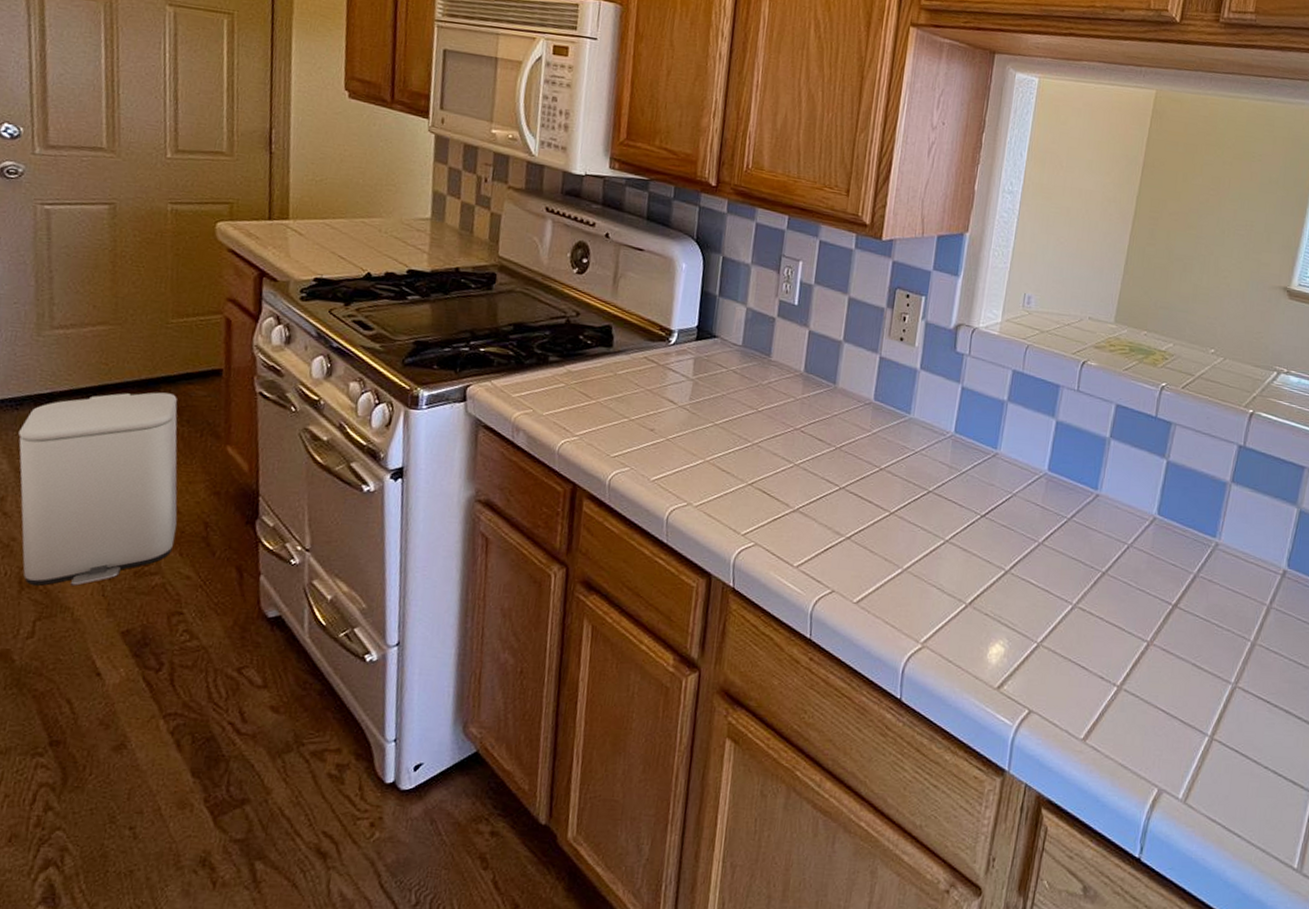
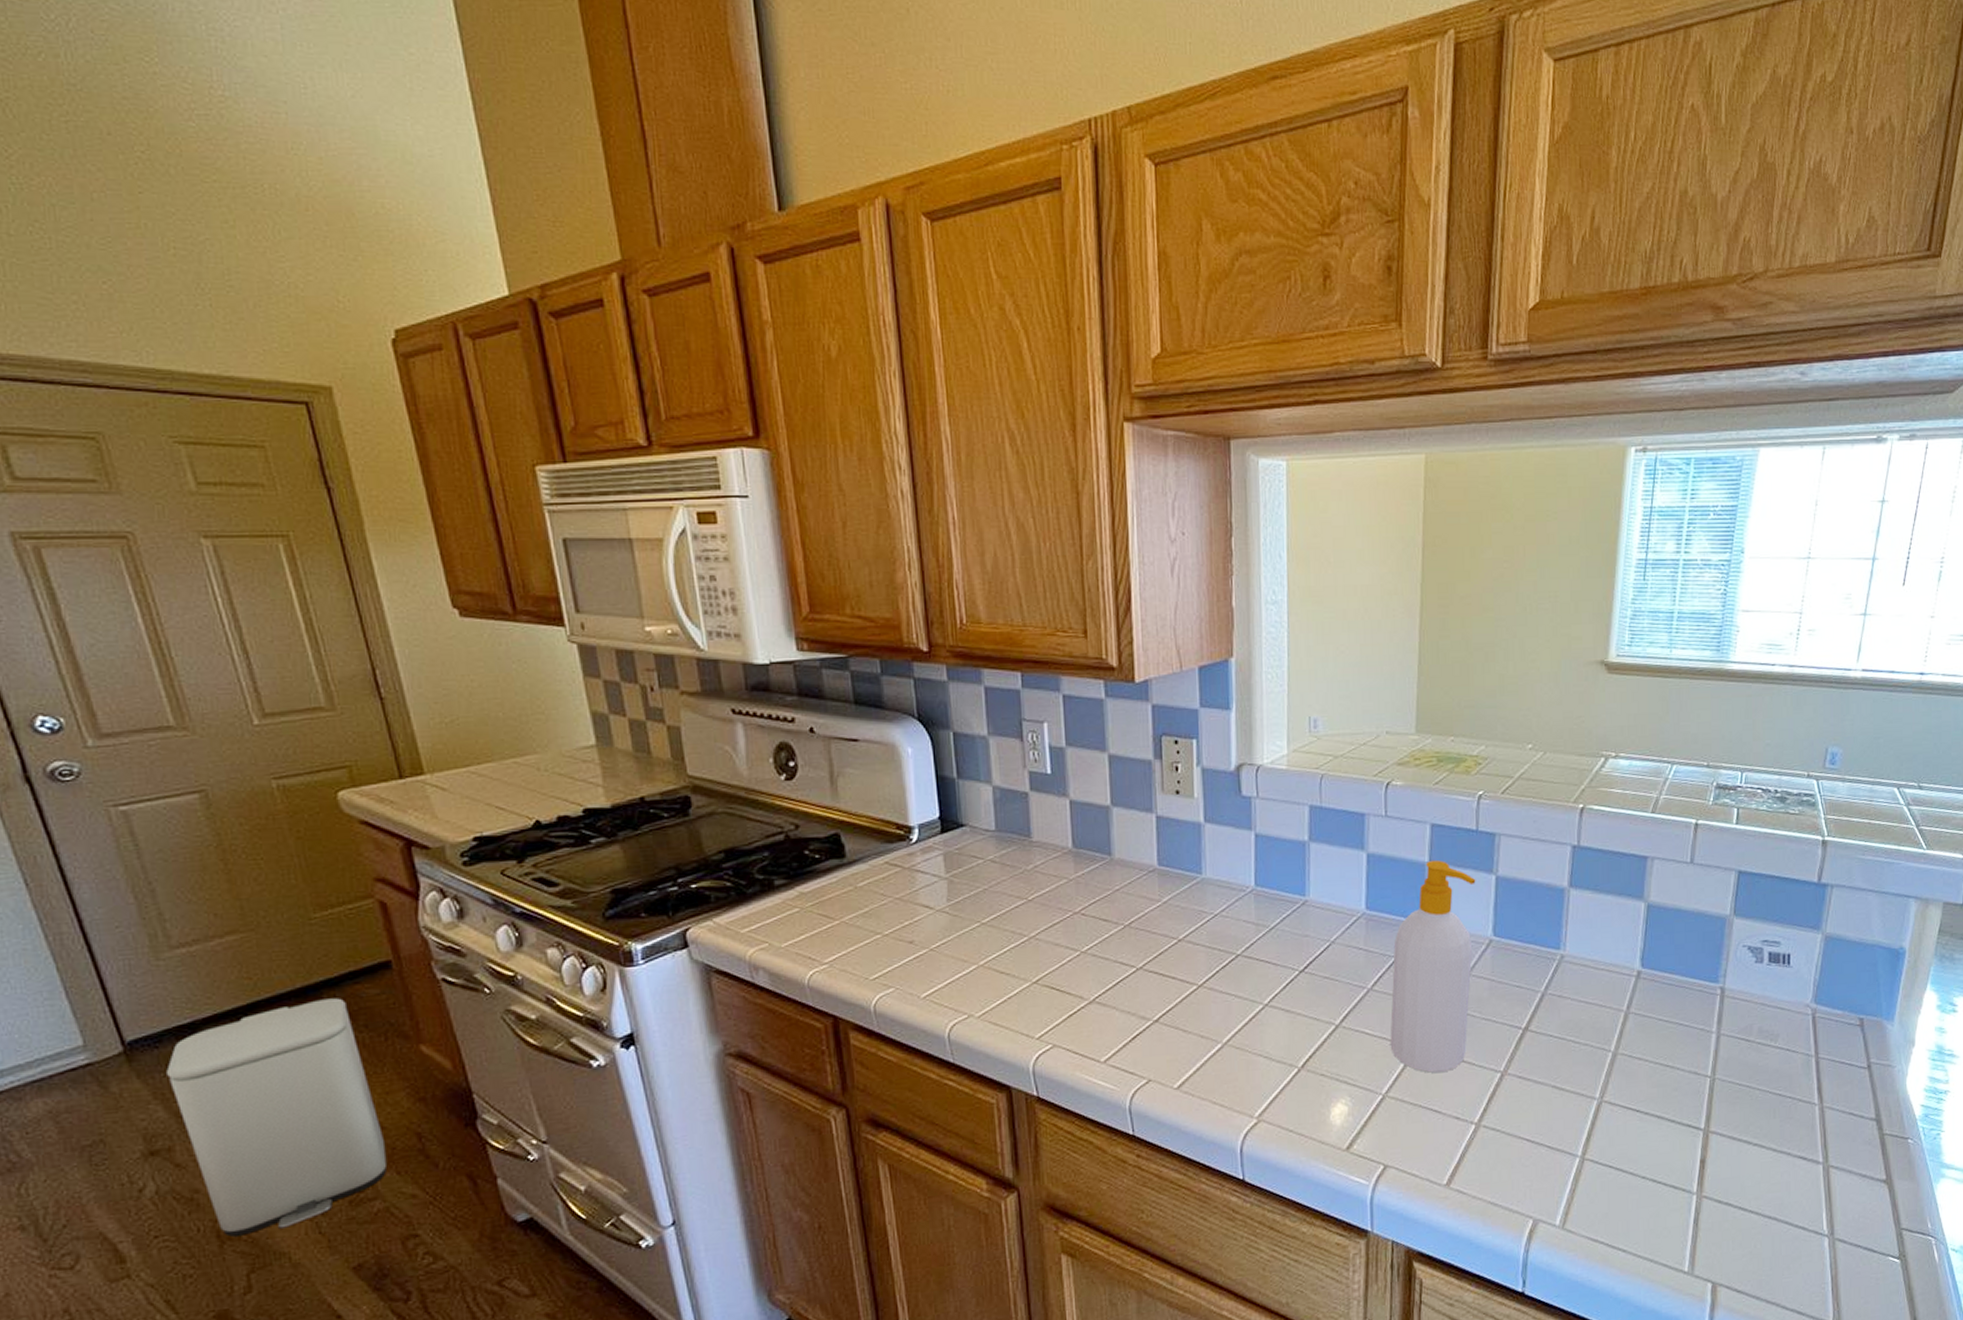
soap bottle: none [1051,436,1149,633] -> present [1390,859,1476,1073]

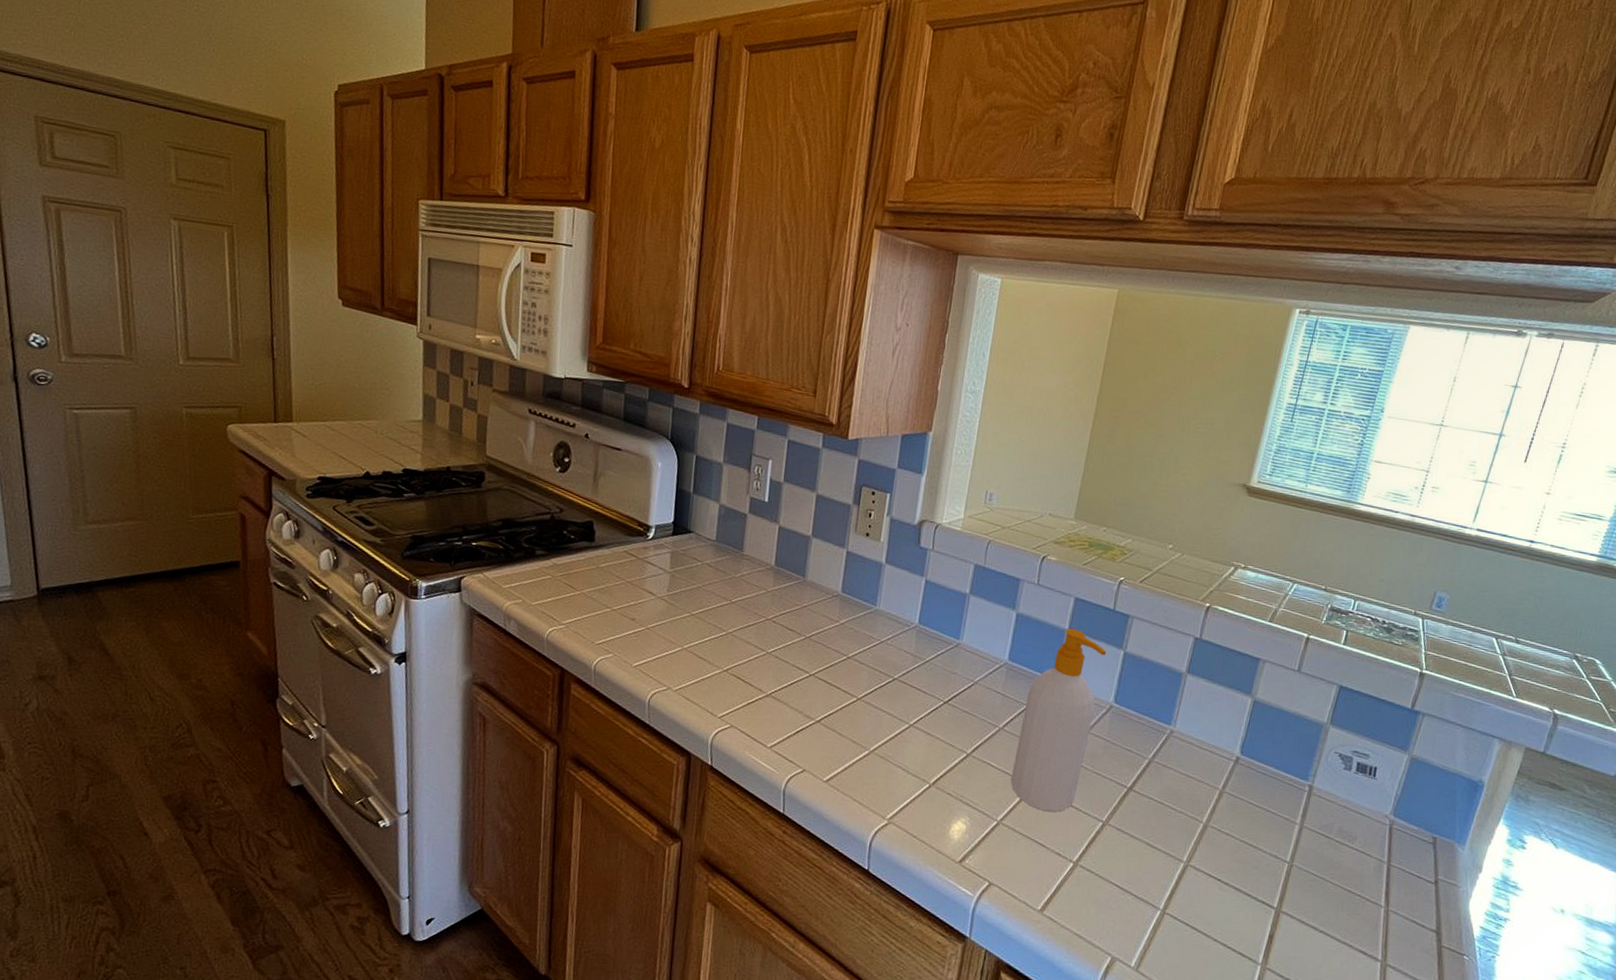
pedal bin: present [166,998,388,1237] -> none [63,582,207,757]

